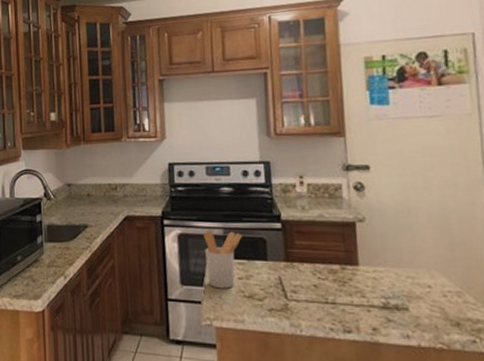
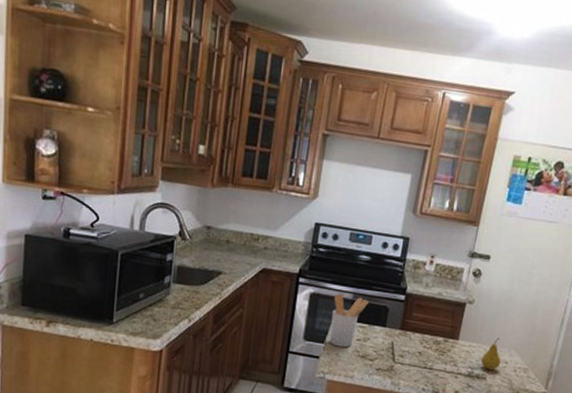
fruit: none [394,257,422,299] -> present [480,337,501,371]

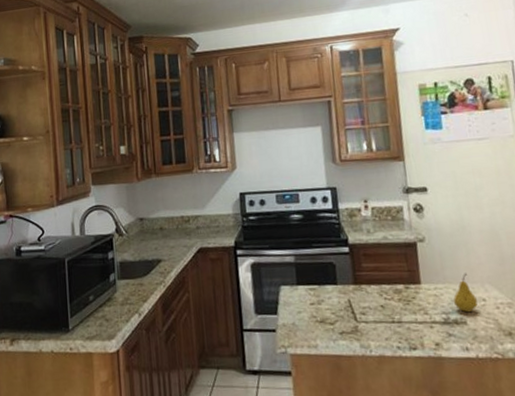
utensil holder: present [329,293,370,348] -> none [276,258,313,316]

